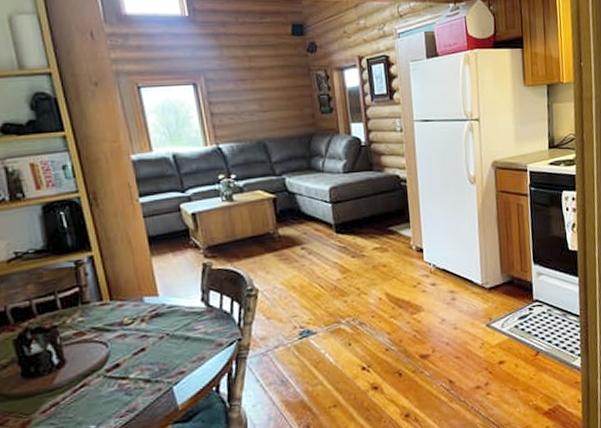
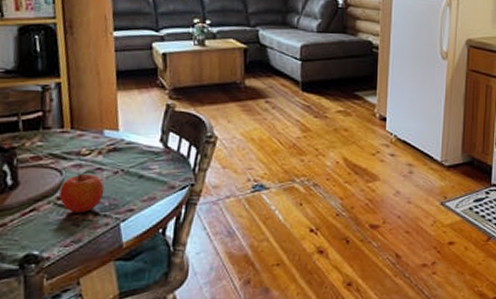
fruit: none [108,337,153,383] -> present [59,169,105,212]

